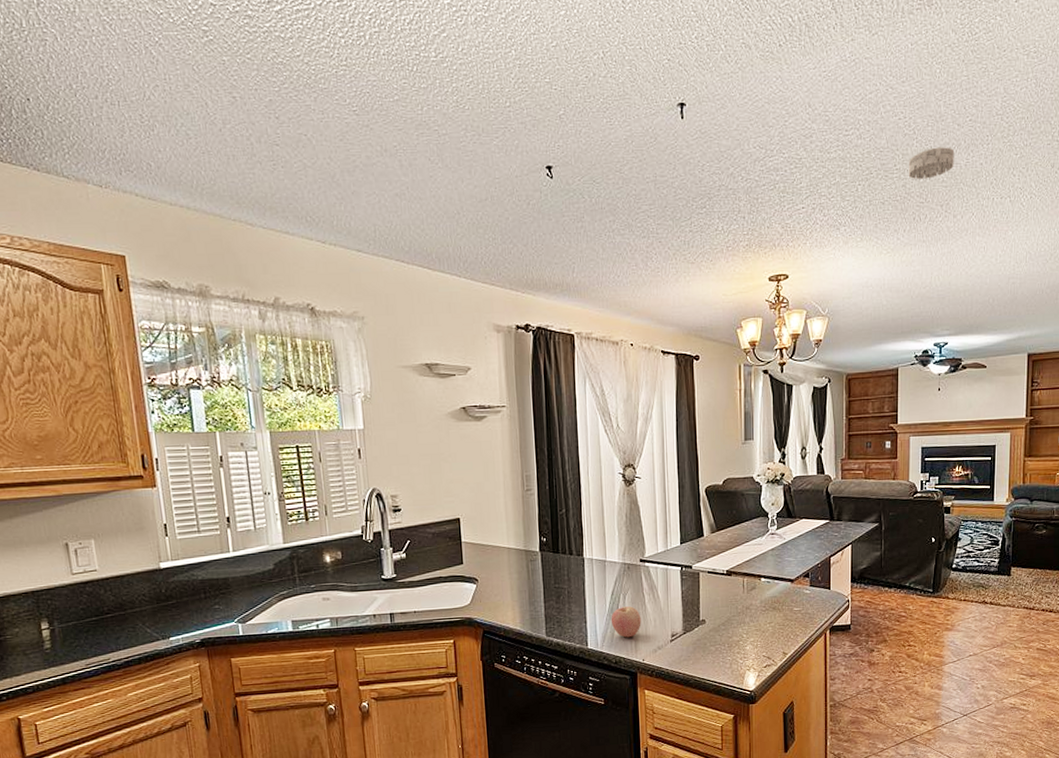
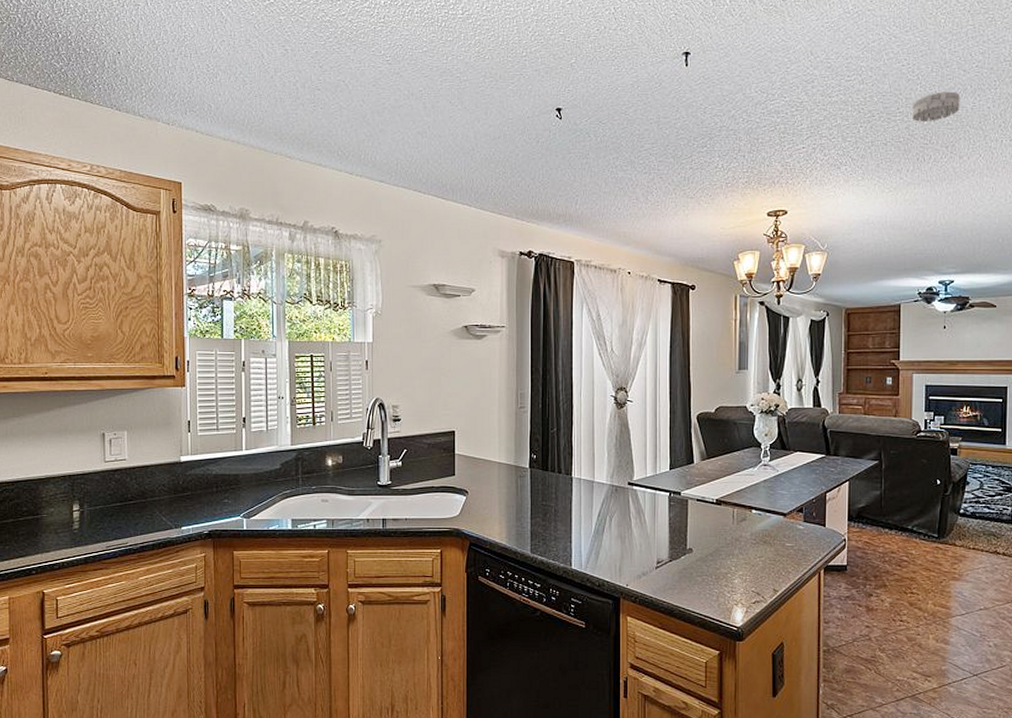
apple: present [611,606,641,638] -> none [596,529,627,561]

